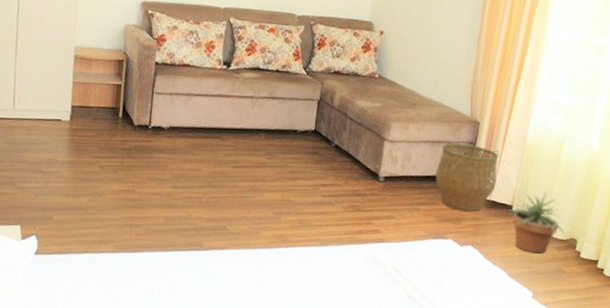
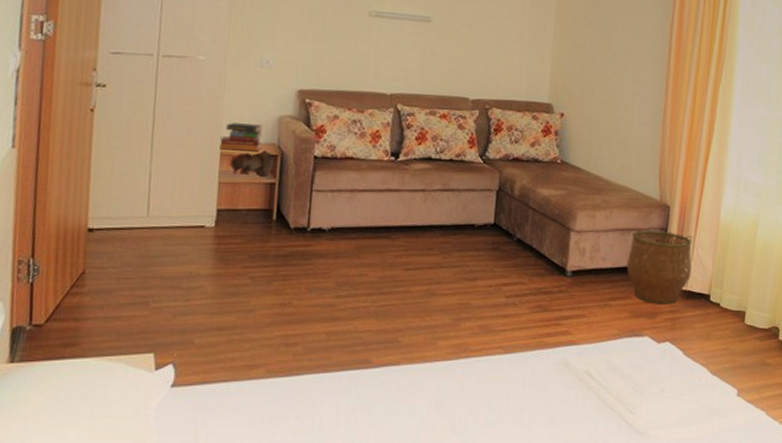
books: none [73,29,111,56] -> present [219,123,263,152]
plush toy: none [82,54,120,79] -> present [230,149,274,177]
potted plant: present [509,191,565,254] -> none [706,277,766,346]

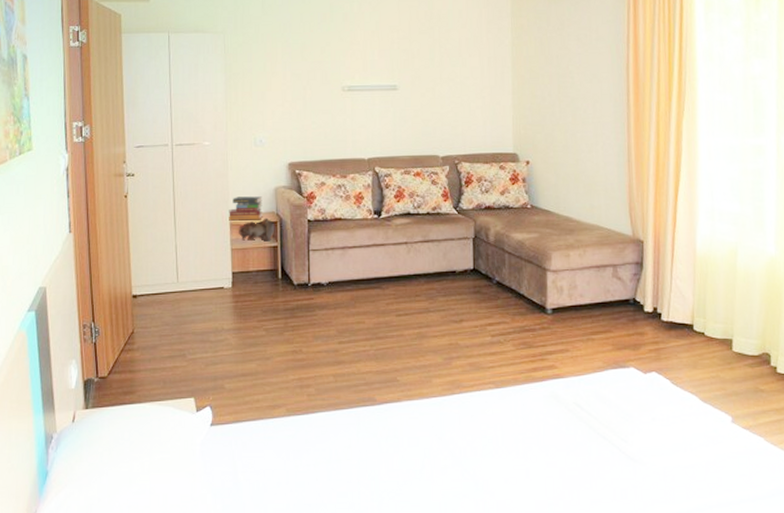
basket: present [626,229,692,304] -> none [605,264,672,336]

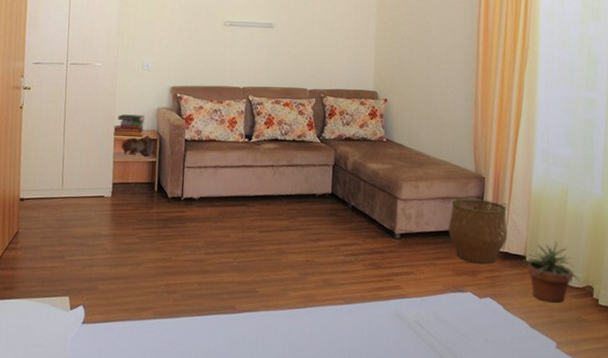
basket: none [605,264,672,336] -> present [448,198,507,264]
potted plant: none [690,306,756,373] -> present [523,241,580,303]

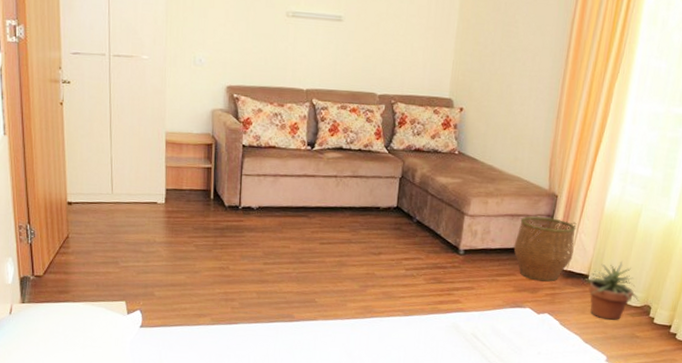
books: present [113,114,145,137] -> none [164,115,199,141]
plush toy: present [121,135,154,157] -> none [174,139,209,162]

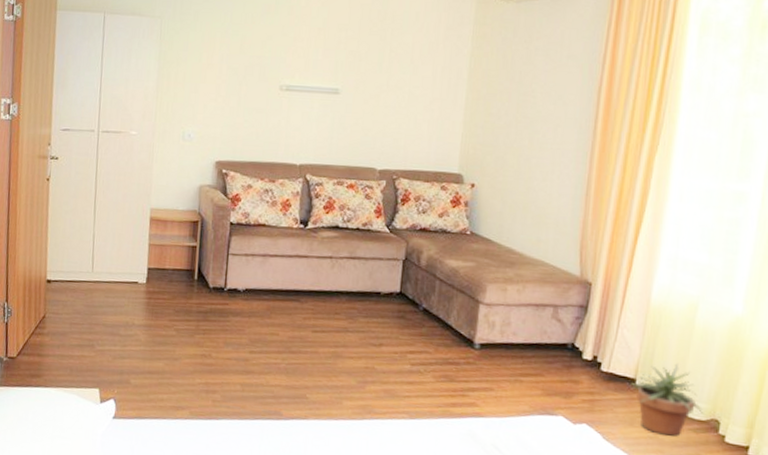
basket: present [513,216,577,282] -> none [540,306,617,385]

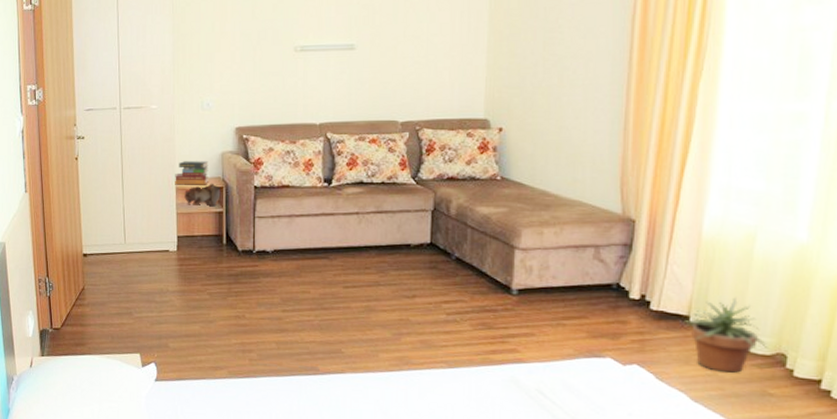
books: none [149,191,186,218] -> present [175,161,209,185]
plush toy: none [158,215,195,240] -> present [184,183,220,207]

